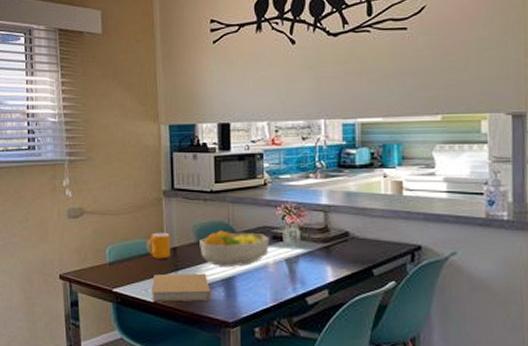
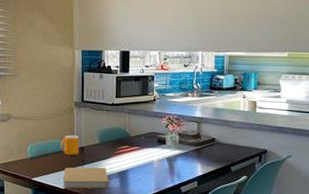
fruit bowl: present [200,230,269,267] -> none [102,134,155,163]

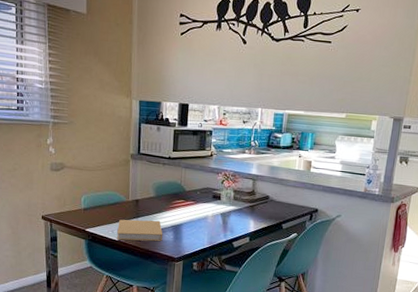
mug: present [60,135,79,156] -> none [115,187,134,208]

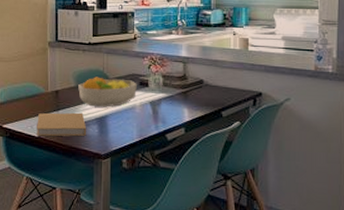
fruit bowl: none [157,188,210,217] -> present [78,77,137,108]

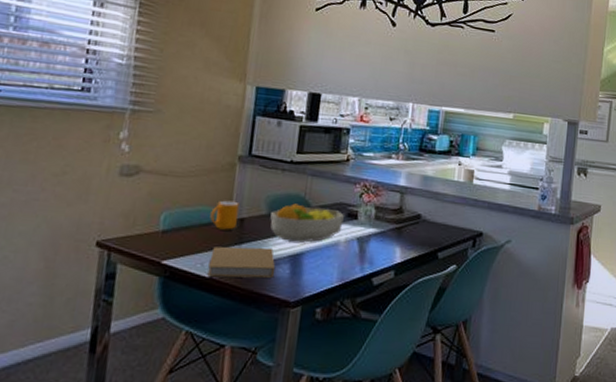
mug: none [33,77,53,100] -> present [210,200,239,230]

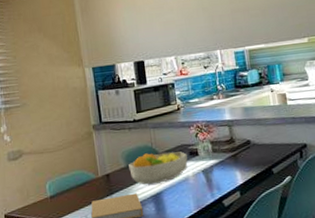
mug: present [210,200,239,230] -> none [82,161,104,187]

